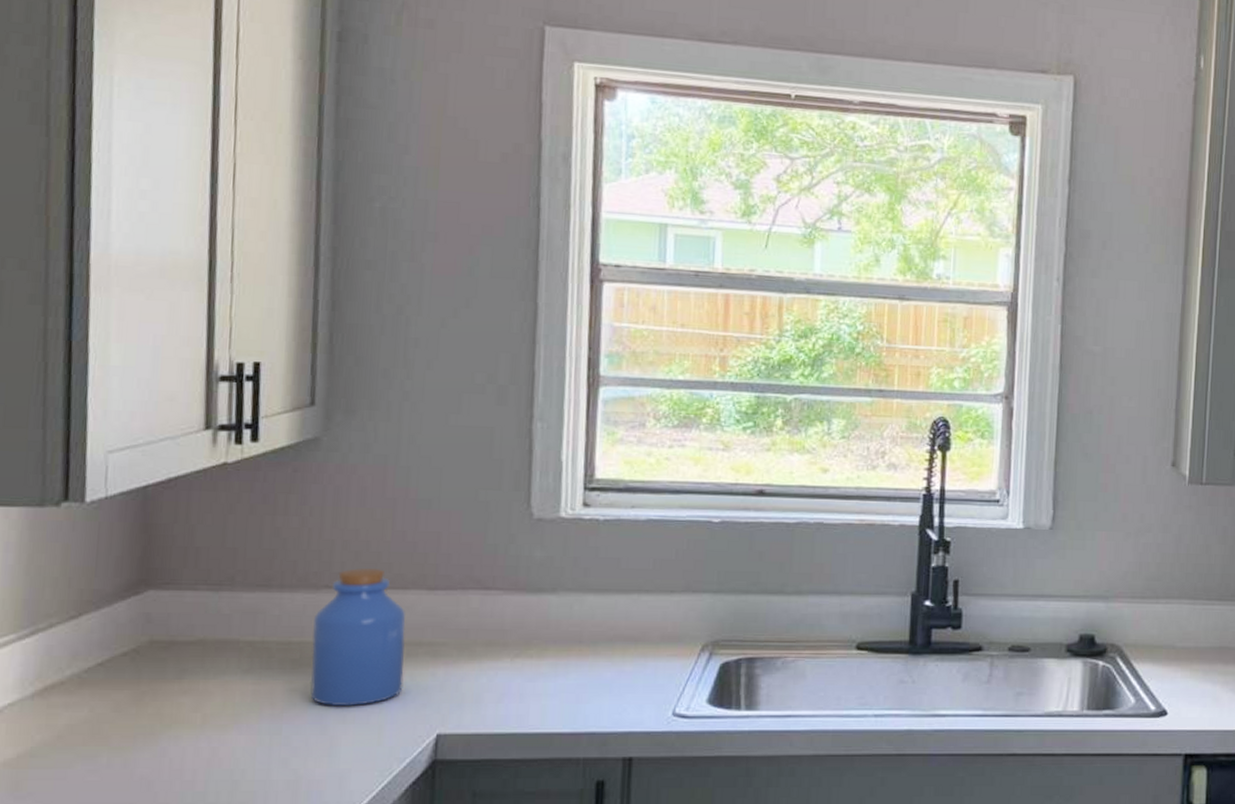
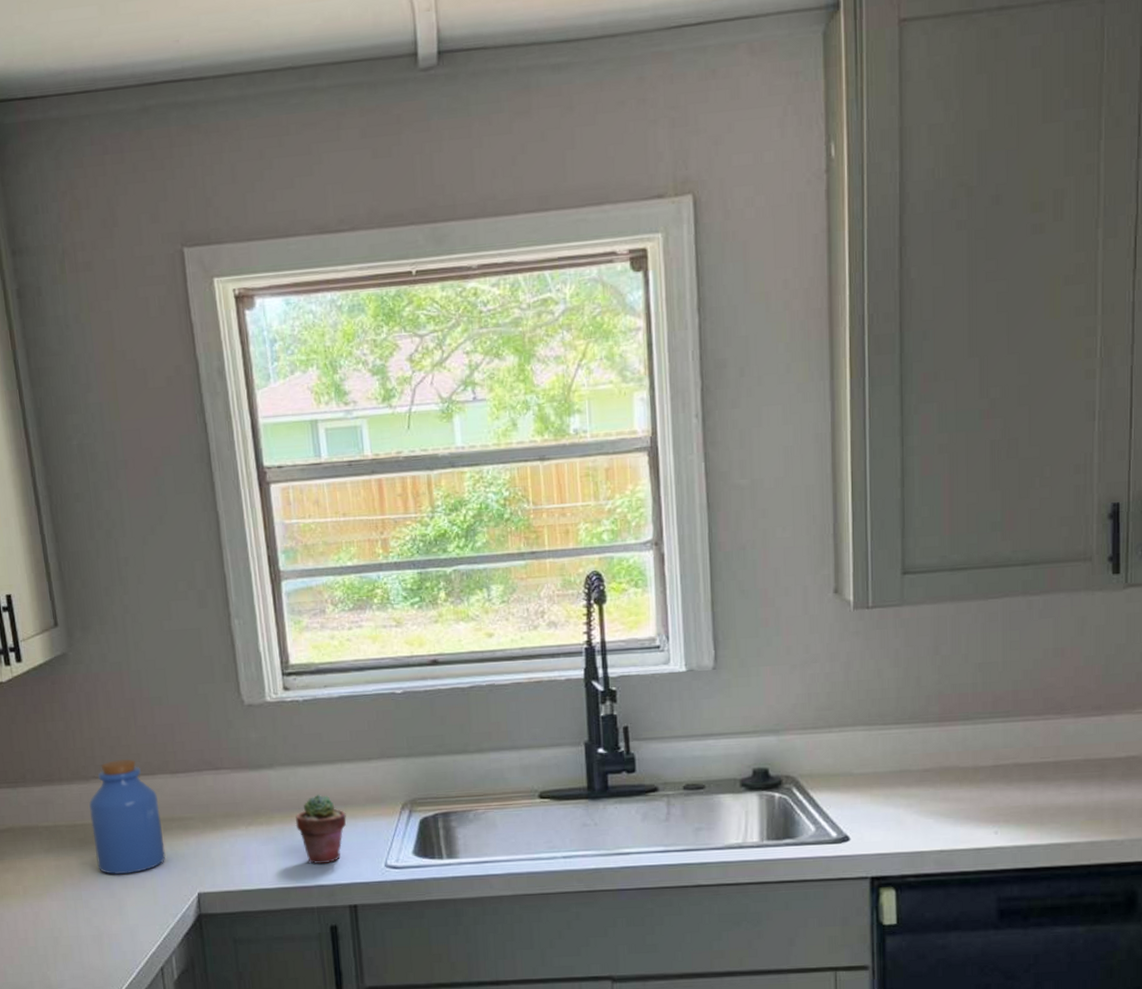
potted succulent: none [572,627,635,708] -> present [295,794,347,864]

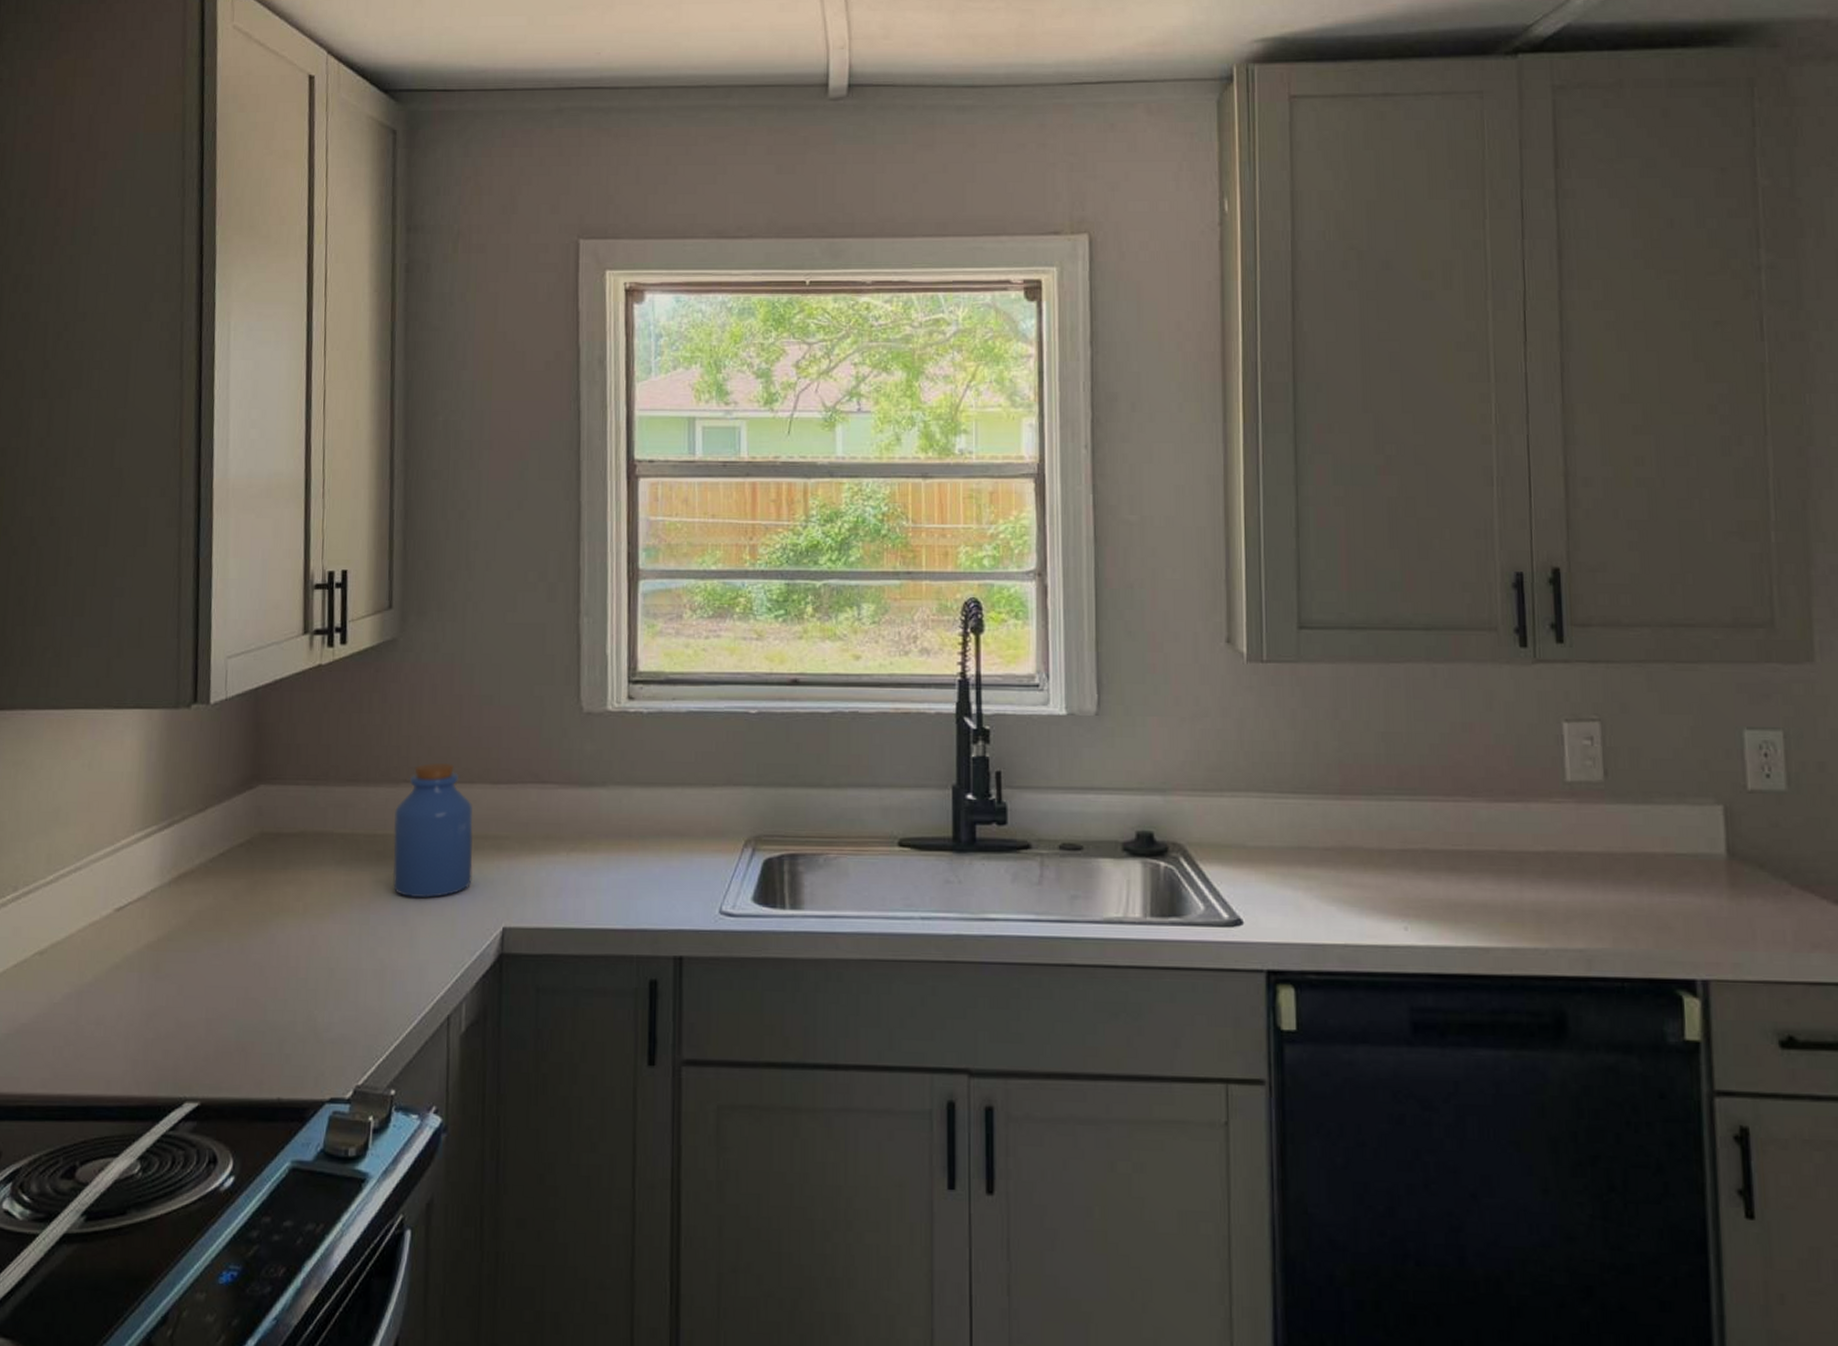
potted succulent: present [295,794,347,864] -> none [623,821,681,904]

